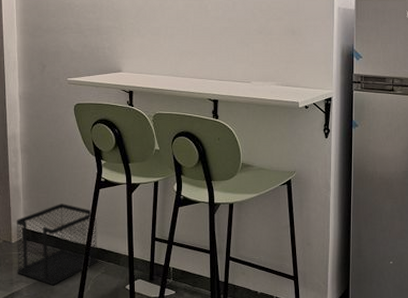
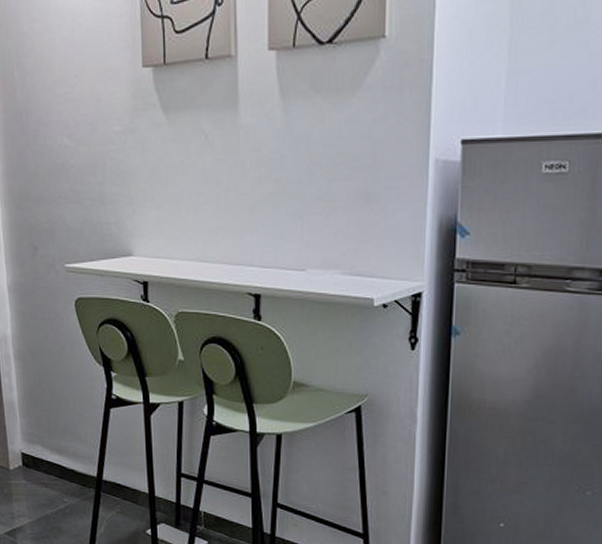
wastebasket: present [16,203,98,286] -> none [13,424,112,524]

